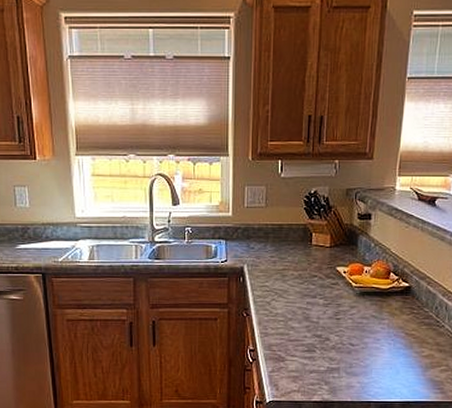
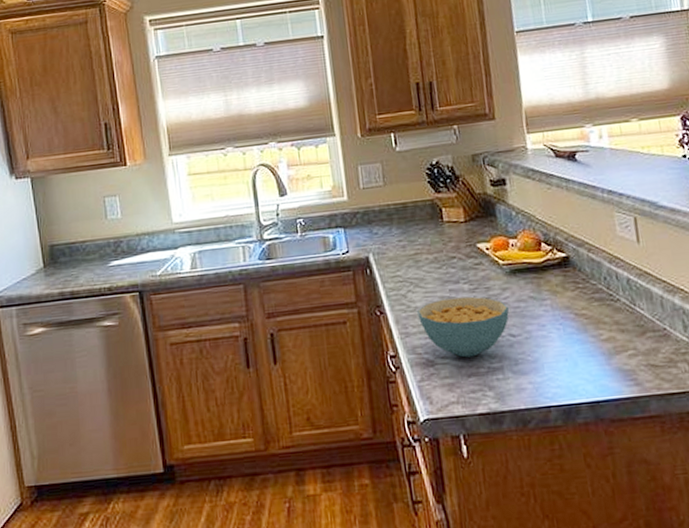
cereal bowl: none [278,309,353,358] -> present [418,296,509,358]

